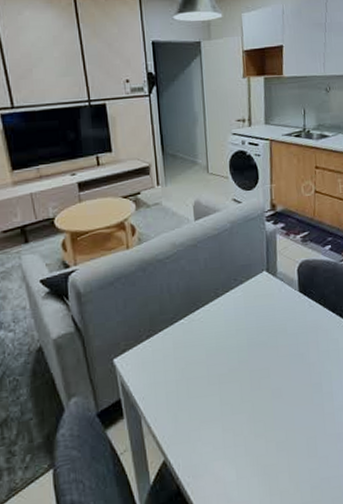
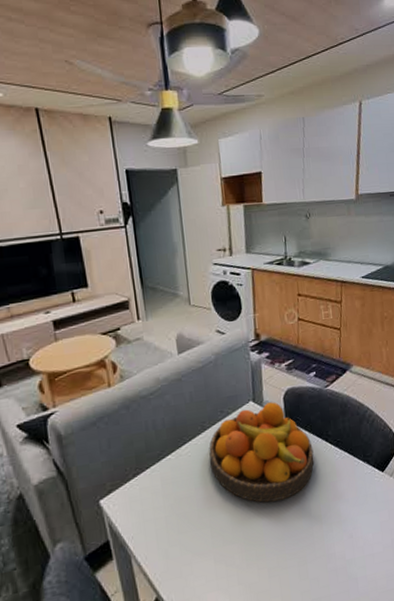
fruit bowl: none [221,273,327,375] -> present [209,402,314,503]

